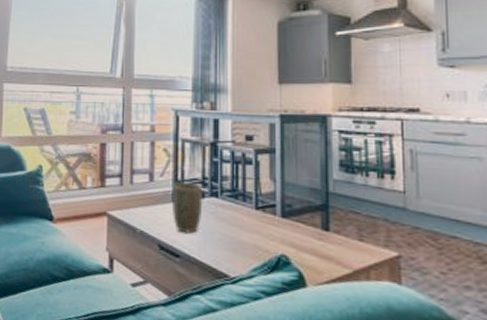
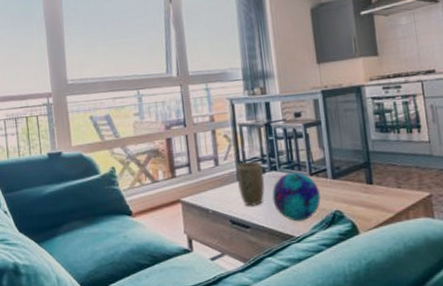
decorative ball: none [209,201,265,260] -> present [272,171,321,222]

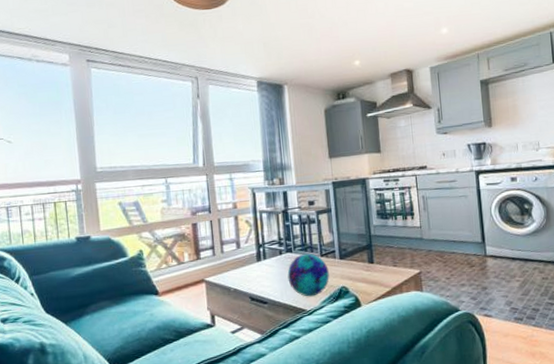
plant pot: present [235,161,265,206] -> none [255,244,281,284]

